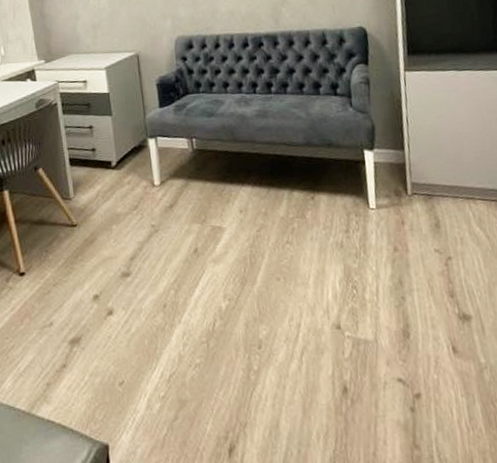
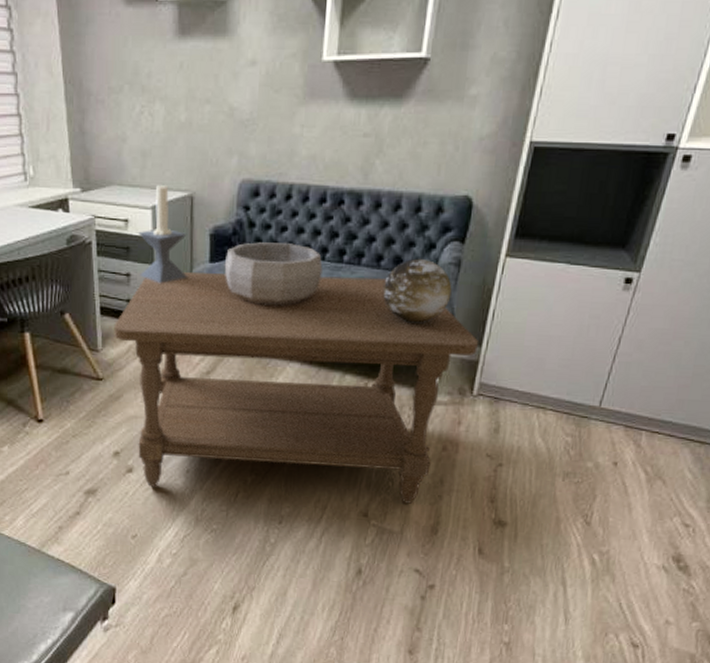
coffee table: none [83,102,402,327] -> present [114,272,478,504]
candle holder: none [95,49,143,132] -> present [137,185,188,284]
decorative bowl: none [172,83,257,139] -> present [224,242,323,306]
decorative orb: none [309,81,368,137] -> present [383,258,452,323]

